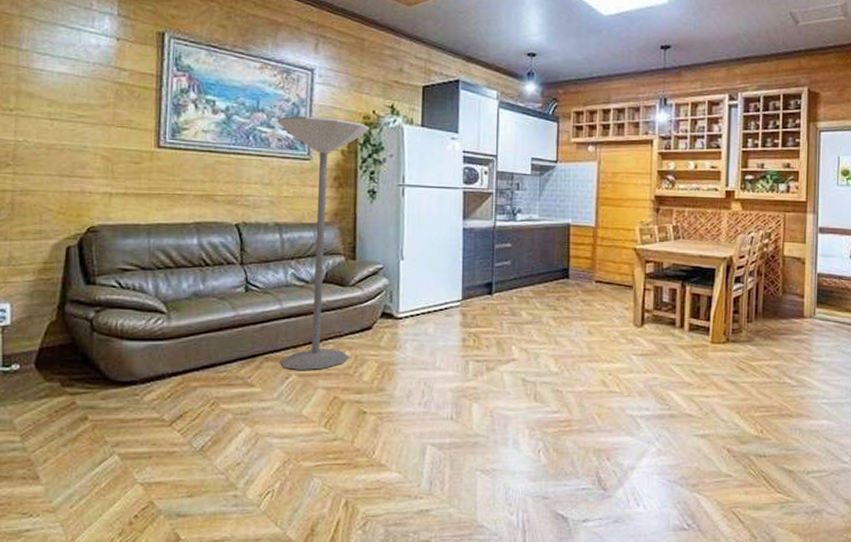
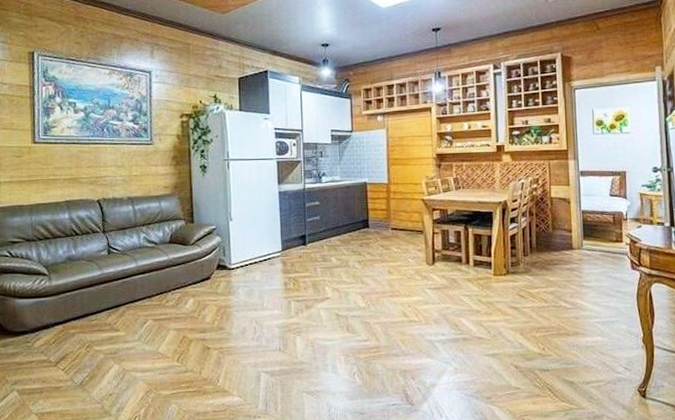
floor lamp: present [277,116,369,370] -> none [125,109,198,316]

